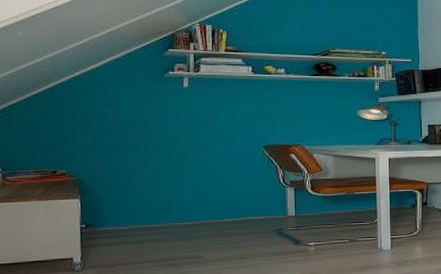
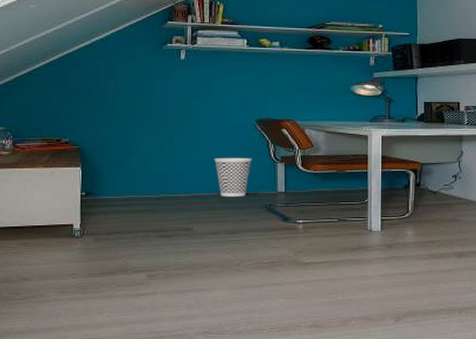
wastebasket: none [222,184,261,223] -> present [214,158,252,197]

